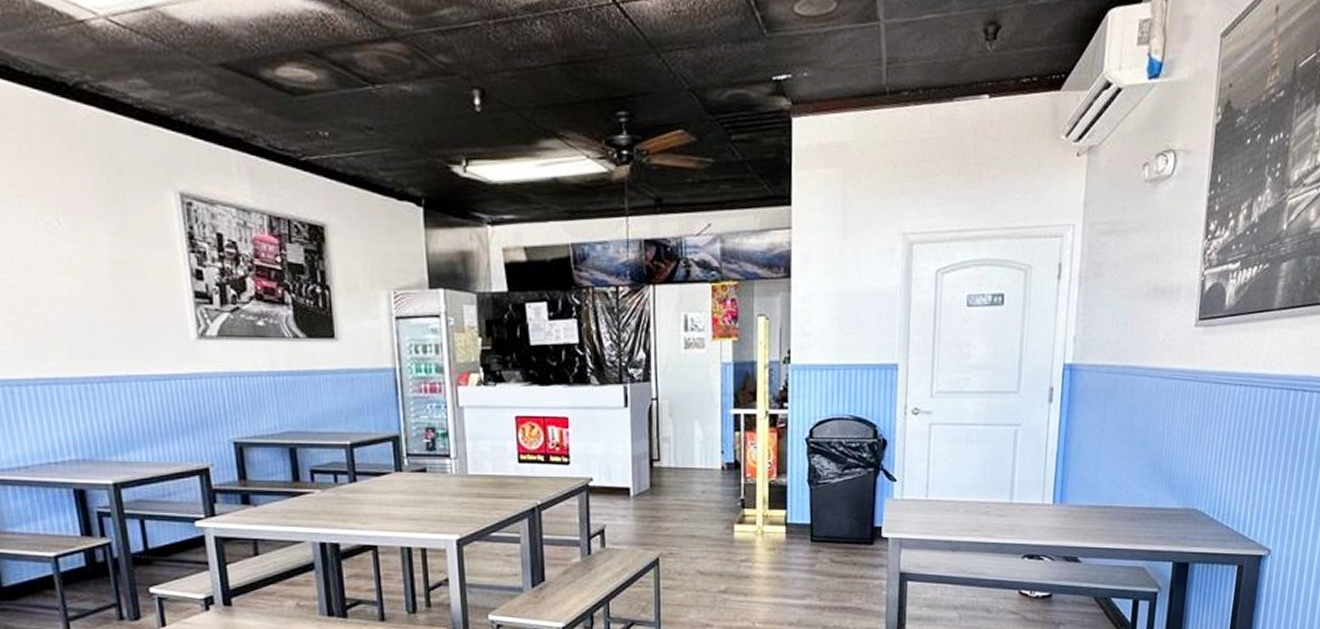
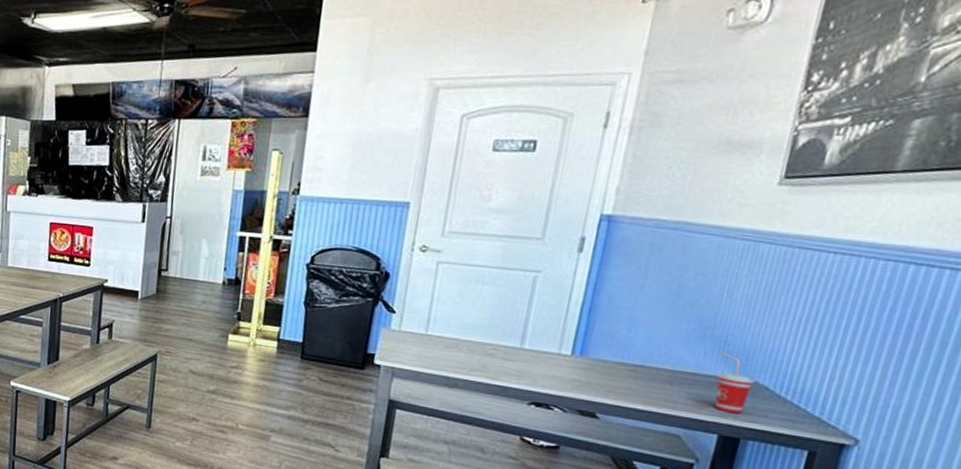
beverage cup: none [1166,484,1195,541] -> present [714,351,755,414]

